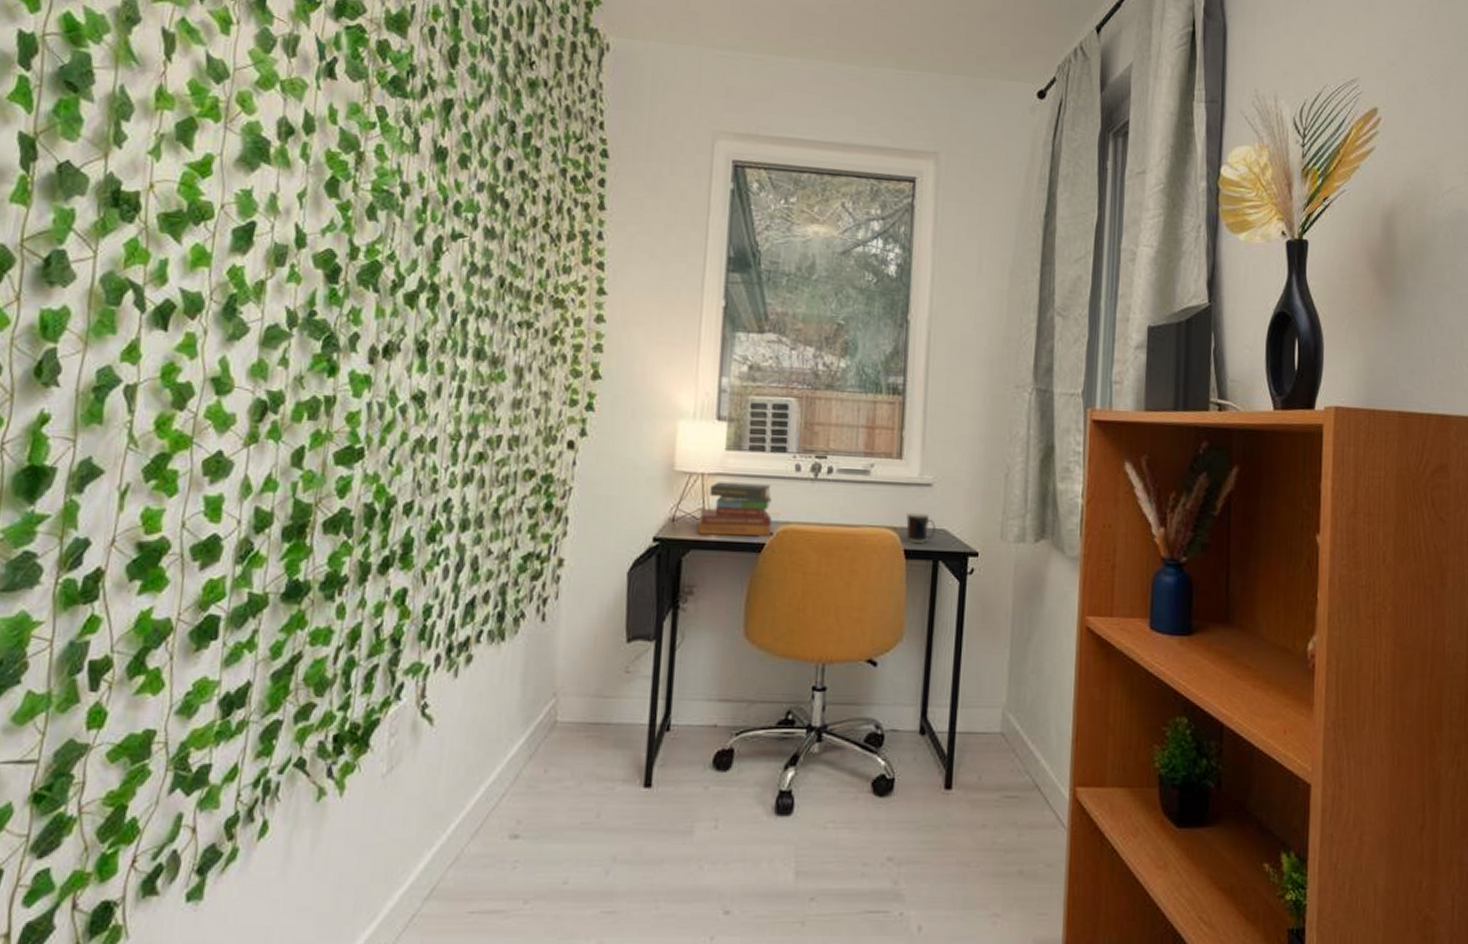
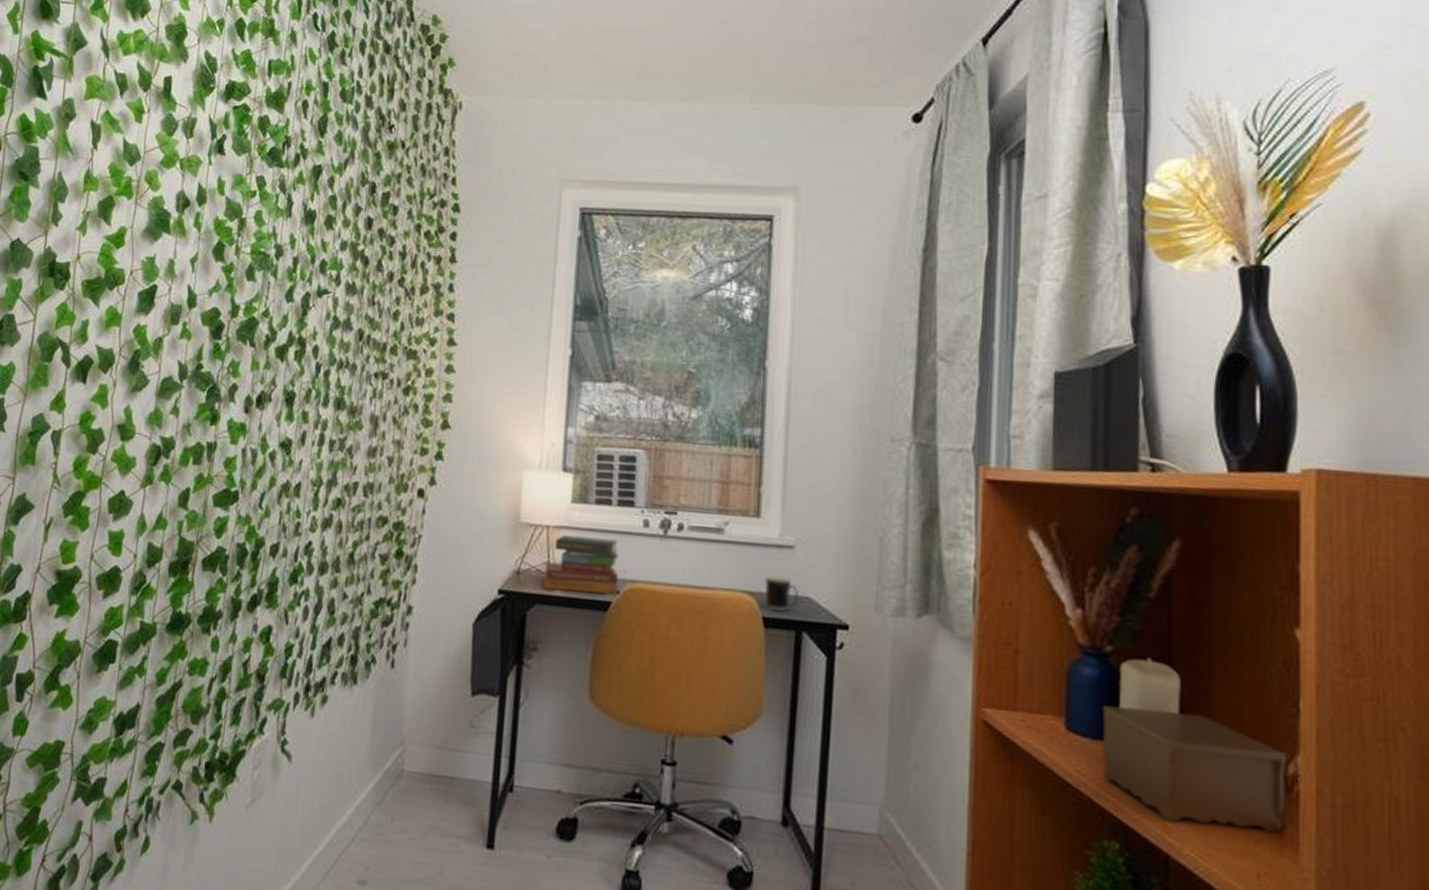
decorative box: none [1177,607,1308,698] -> present [1102,705,1288,835]
candle: none [1190,565,1236,610] -> present [1119,658,1181,715]

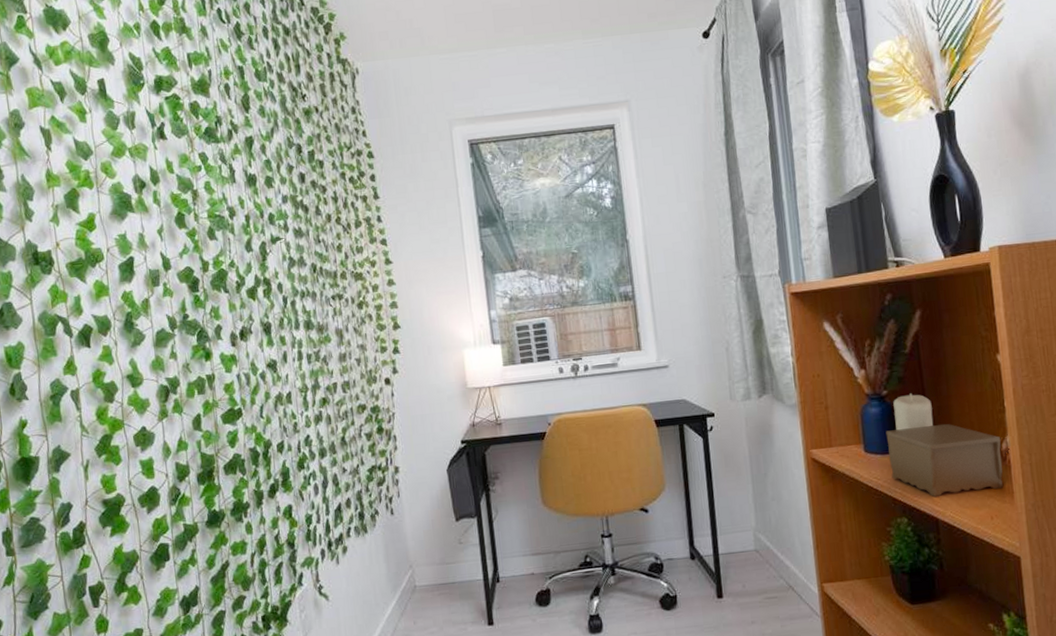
books: present [544,535,619,596] -> none [492,387,548,433]
mug: present [764,576,799,611] -> none [652,389,677,415]

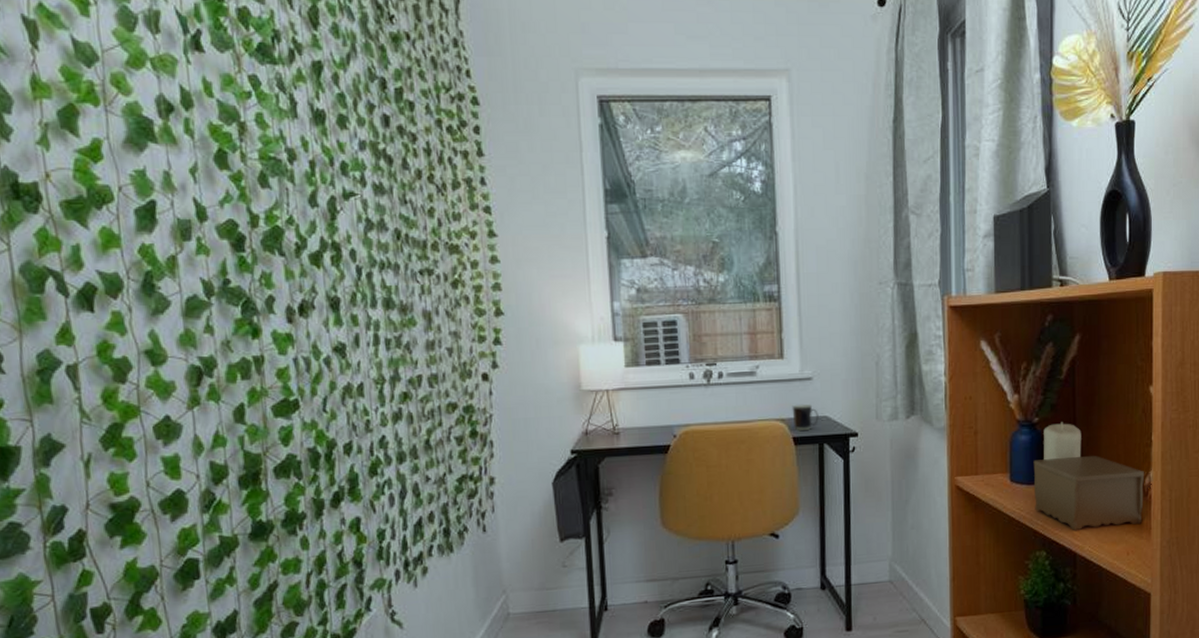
mug: none [652,389,677,415] -> present [792,403,819,432]

